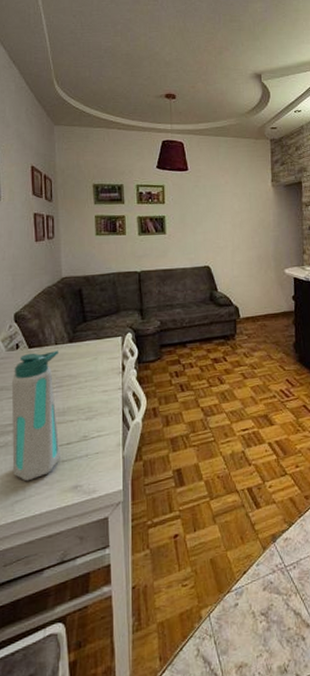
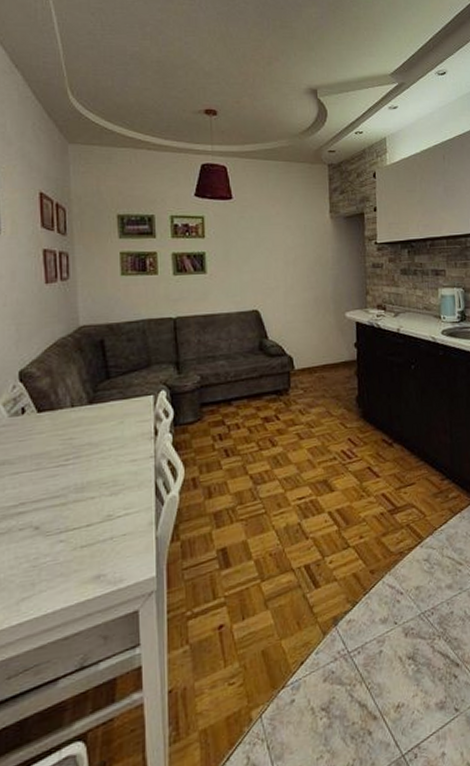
water bottle: present [11,350,60,482] -> none [15,413,78,574]

